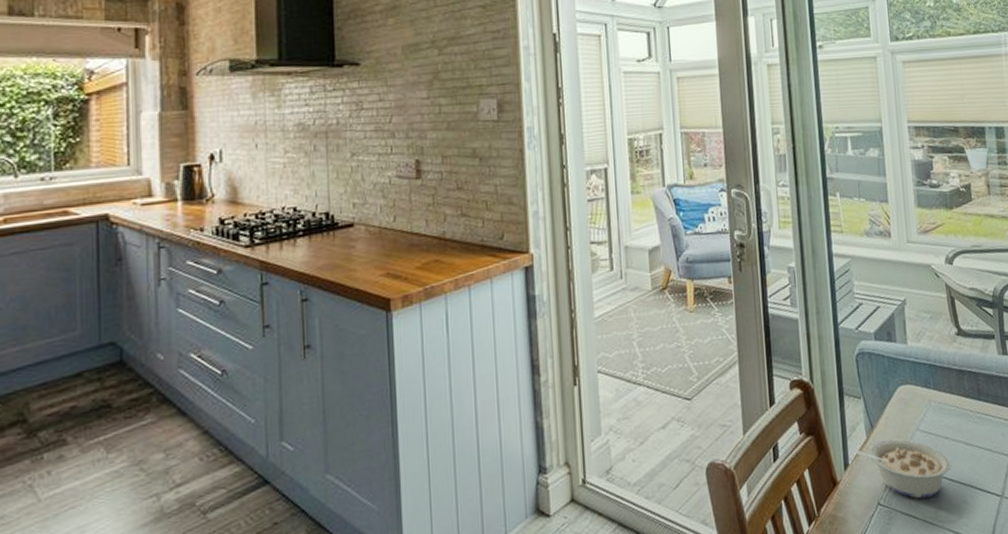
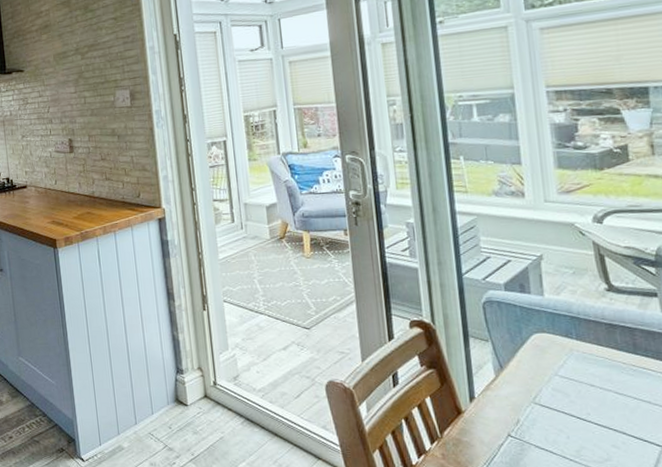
legume: present [854,439,951,499] -> none [481,381,598,437]

